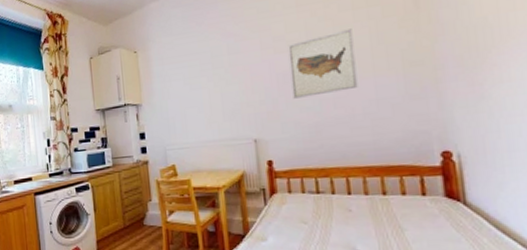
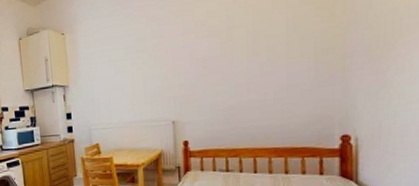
wall art: present [288,28,358,99] -> none [209,15,271,83]

